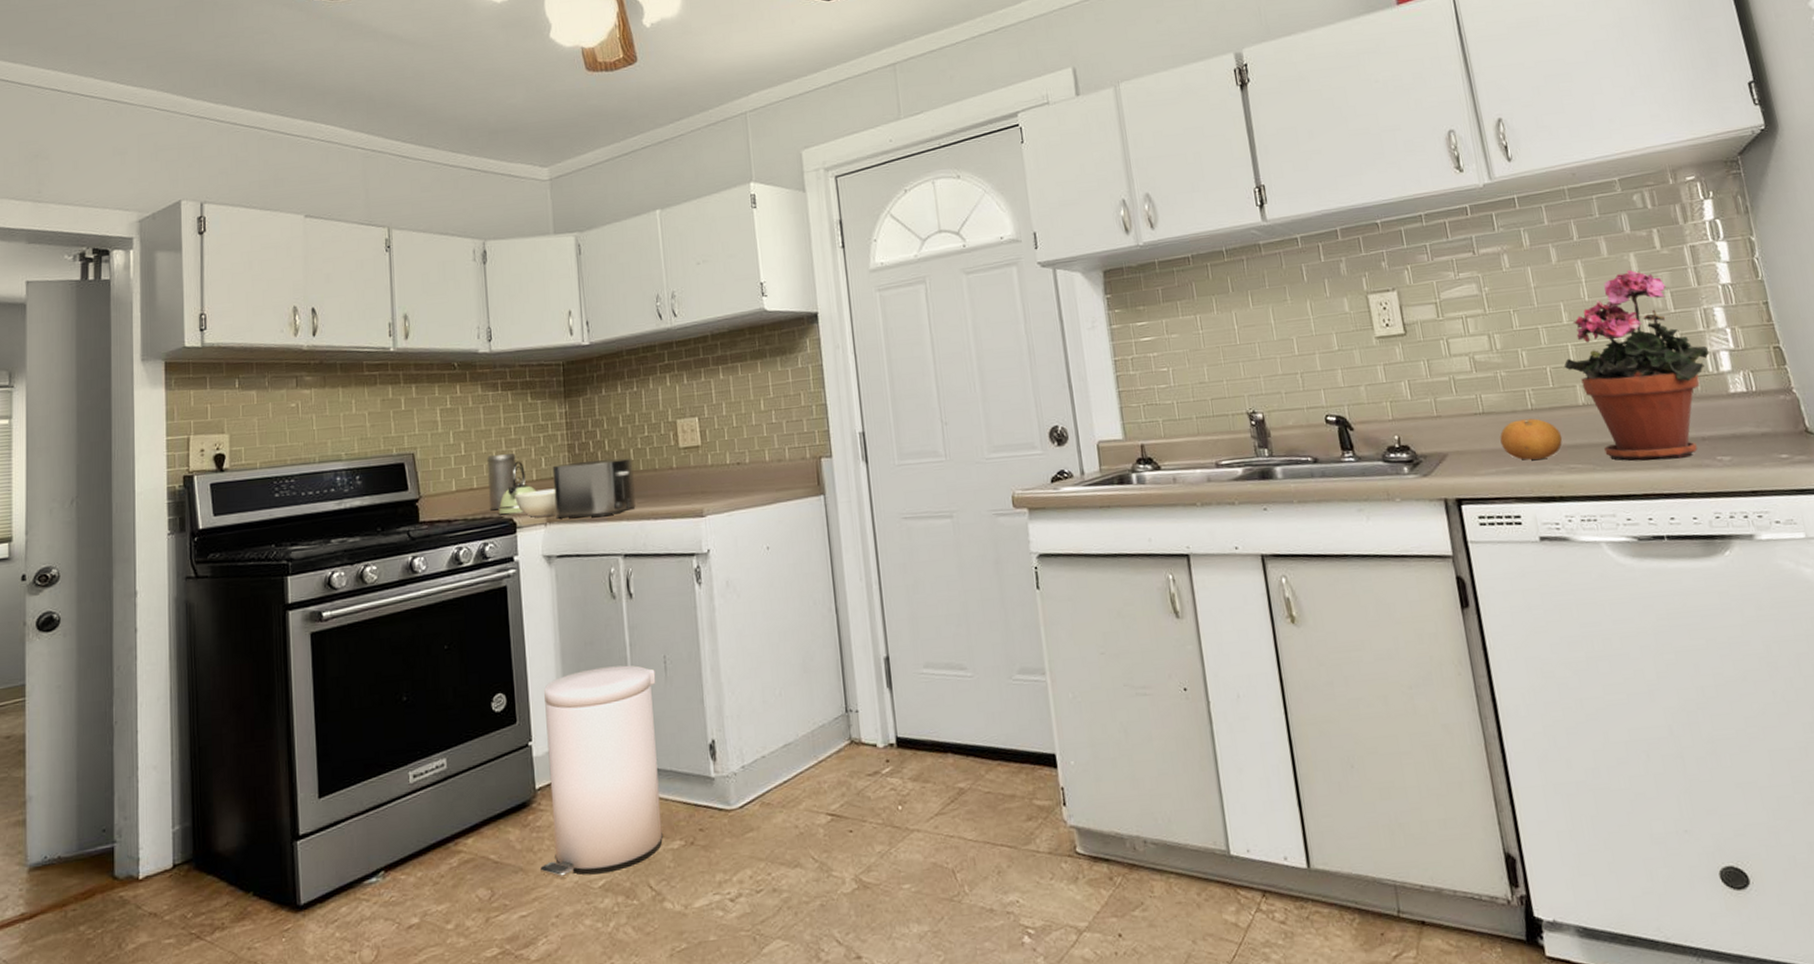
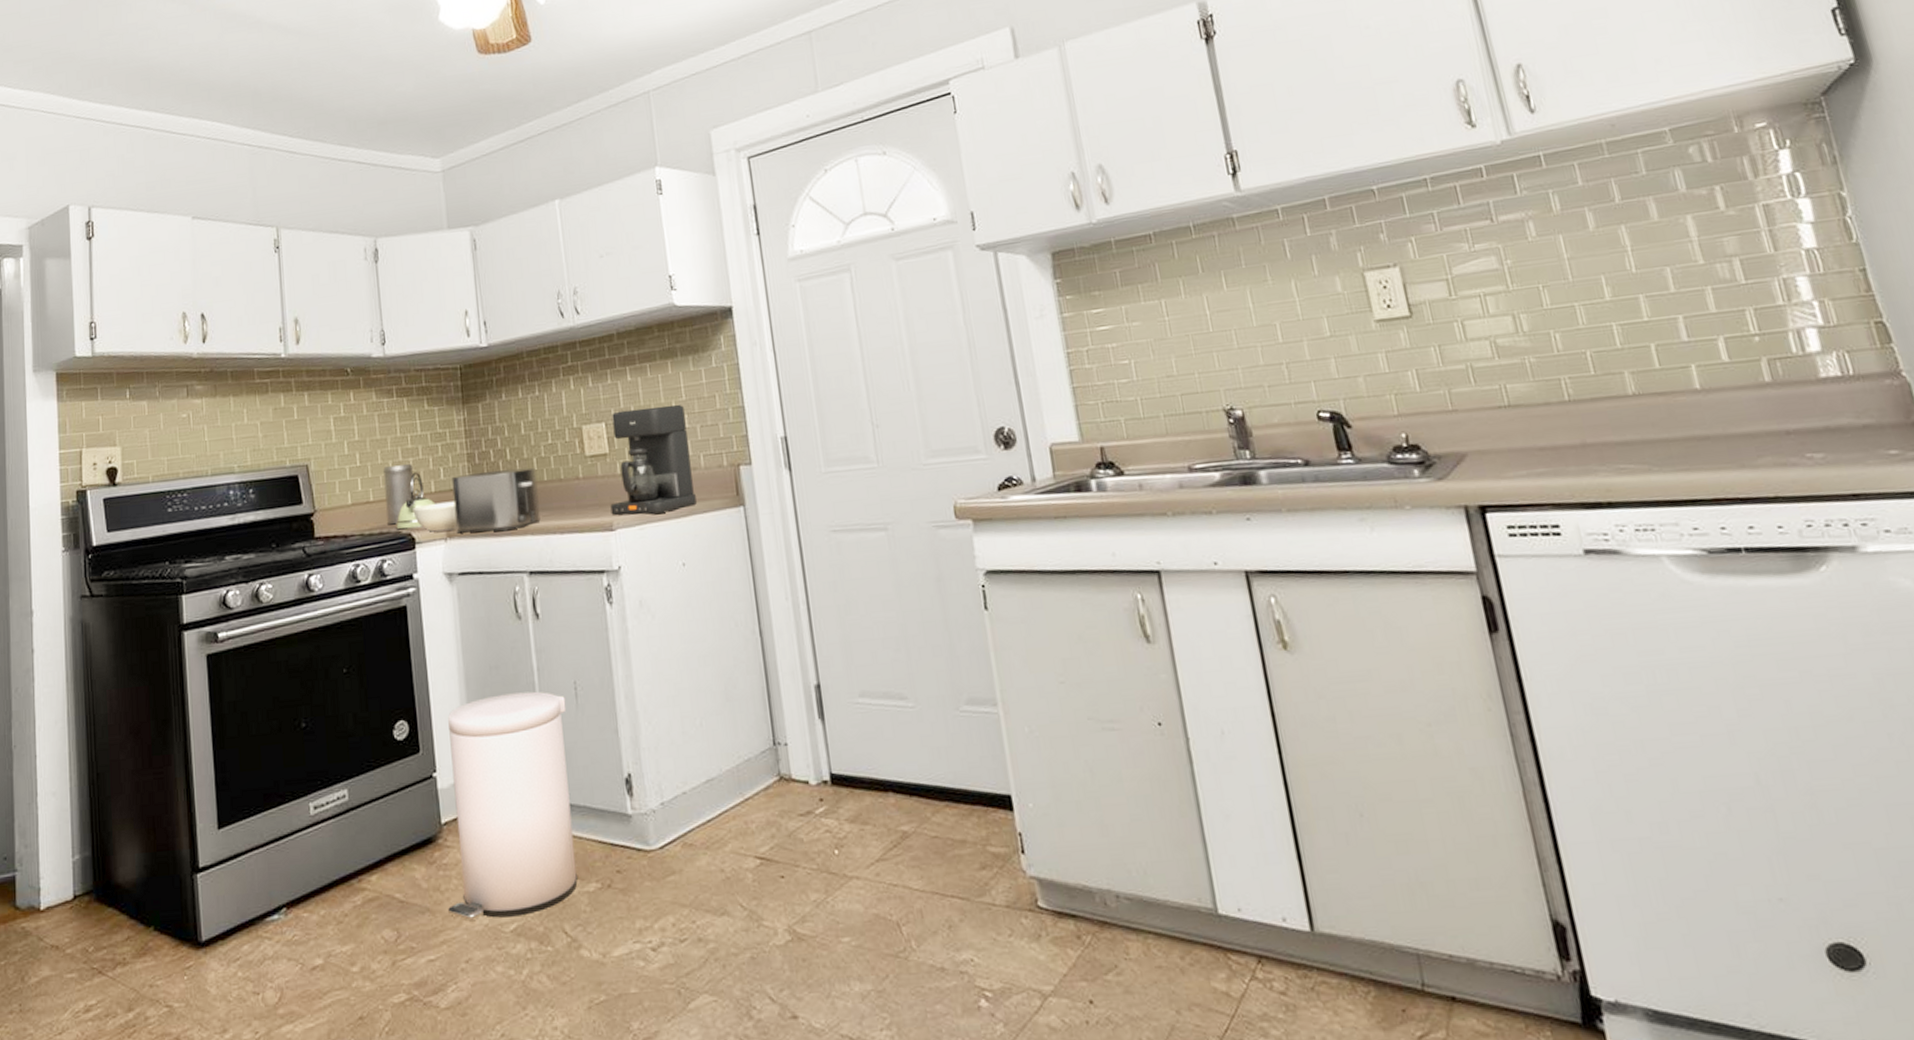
coffee maker: none [701,401,781,503] -> present [610,404,697,516]
fruit: present [1500,418,1563,460] -> none [1530,411,1609,460]
potted plant: present [1563,269,1710,461] -> none [1607,234,1792,460]

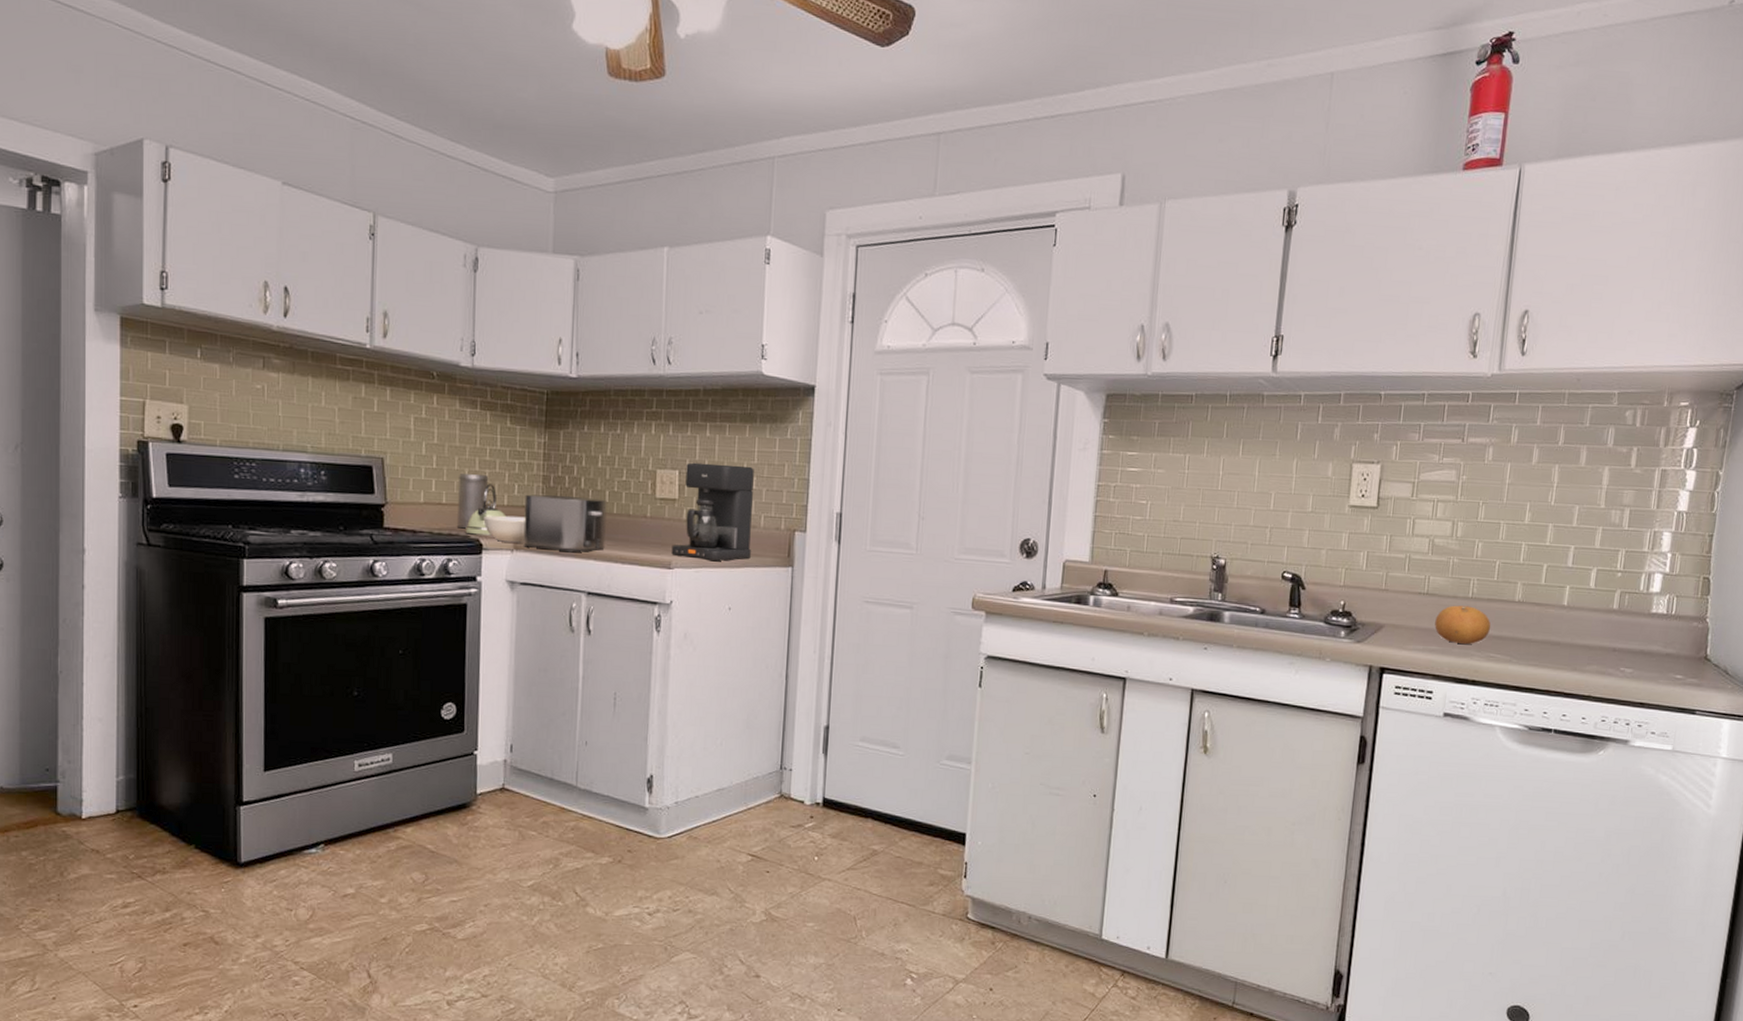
pedal bin: present [448,691,578,920] -> none [474,693,604,876]
fruit: none [1530,411,1609,460] -> present [1434,605,1491,644]

